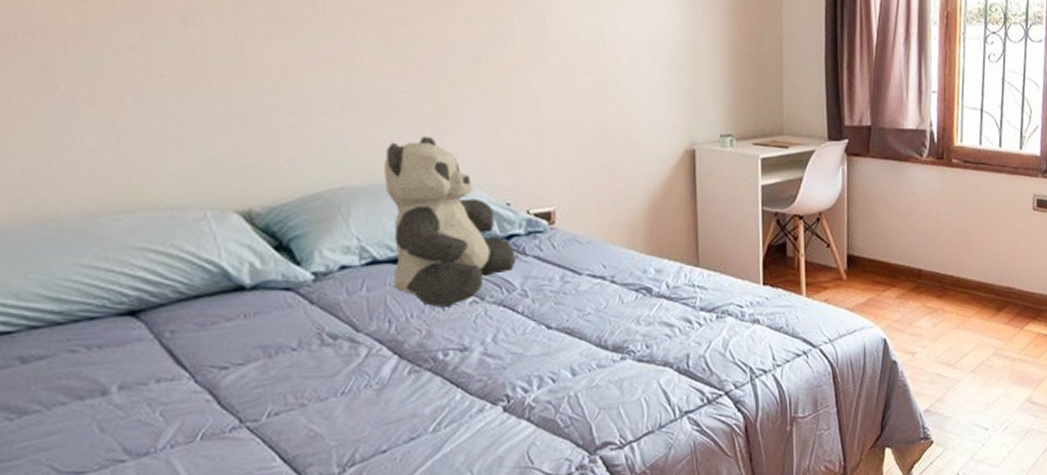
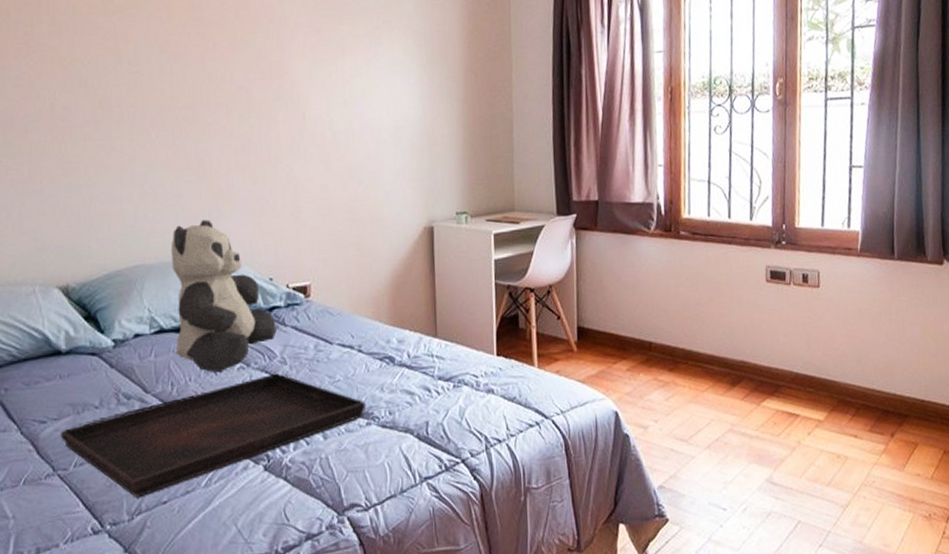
serving tray: none [248,306,620,447] -> present [61,373,365,497]

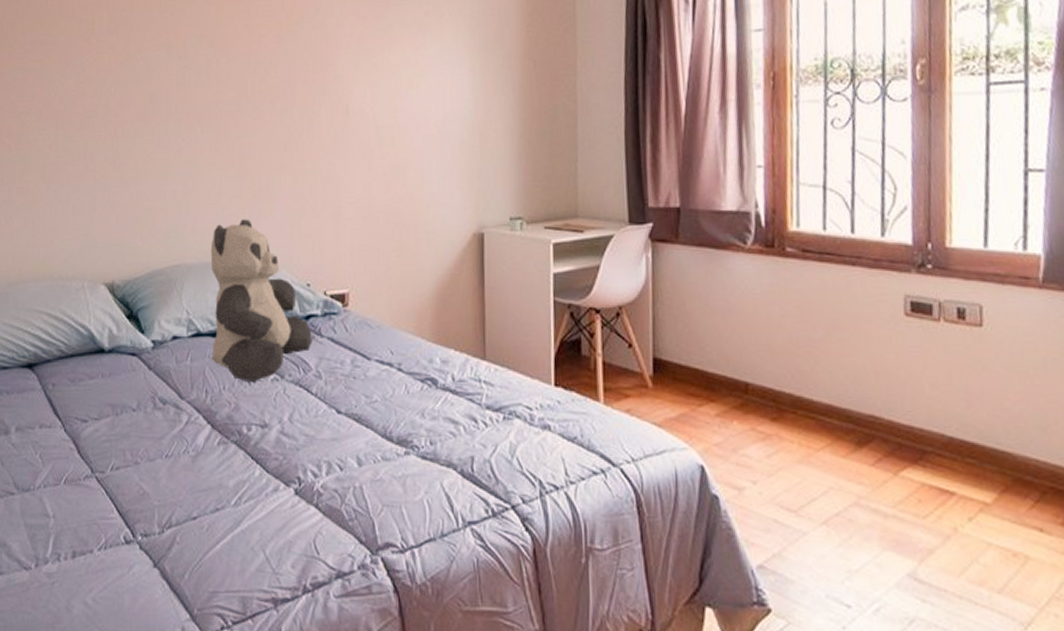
serving tray: present [61,373,365,497] -> none [100,387,404,509]

